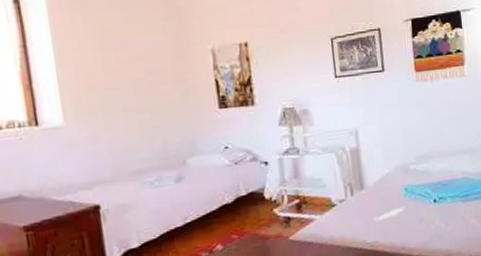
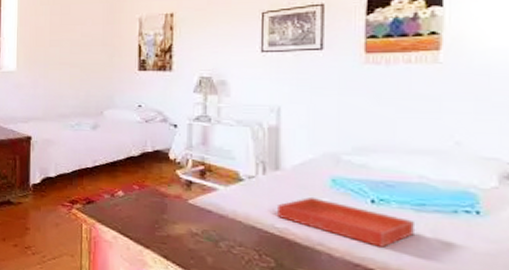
tray: none [367,207,465,239] -> present [278,196,416,248]

